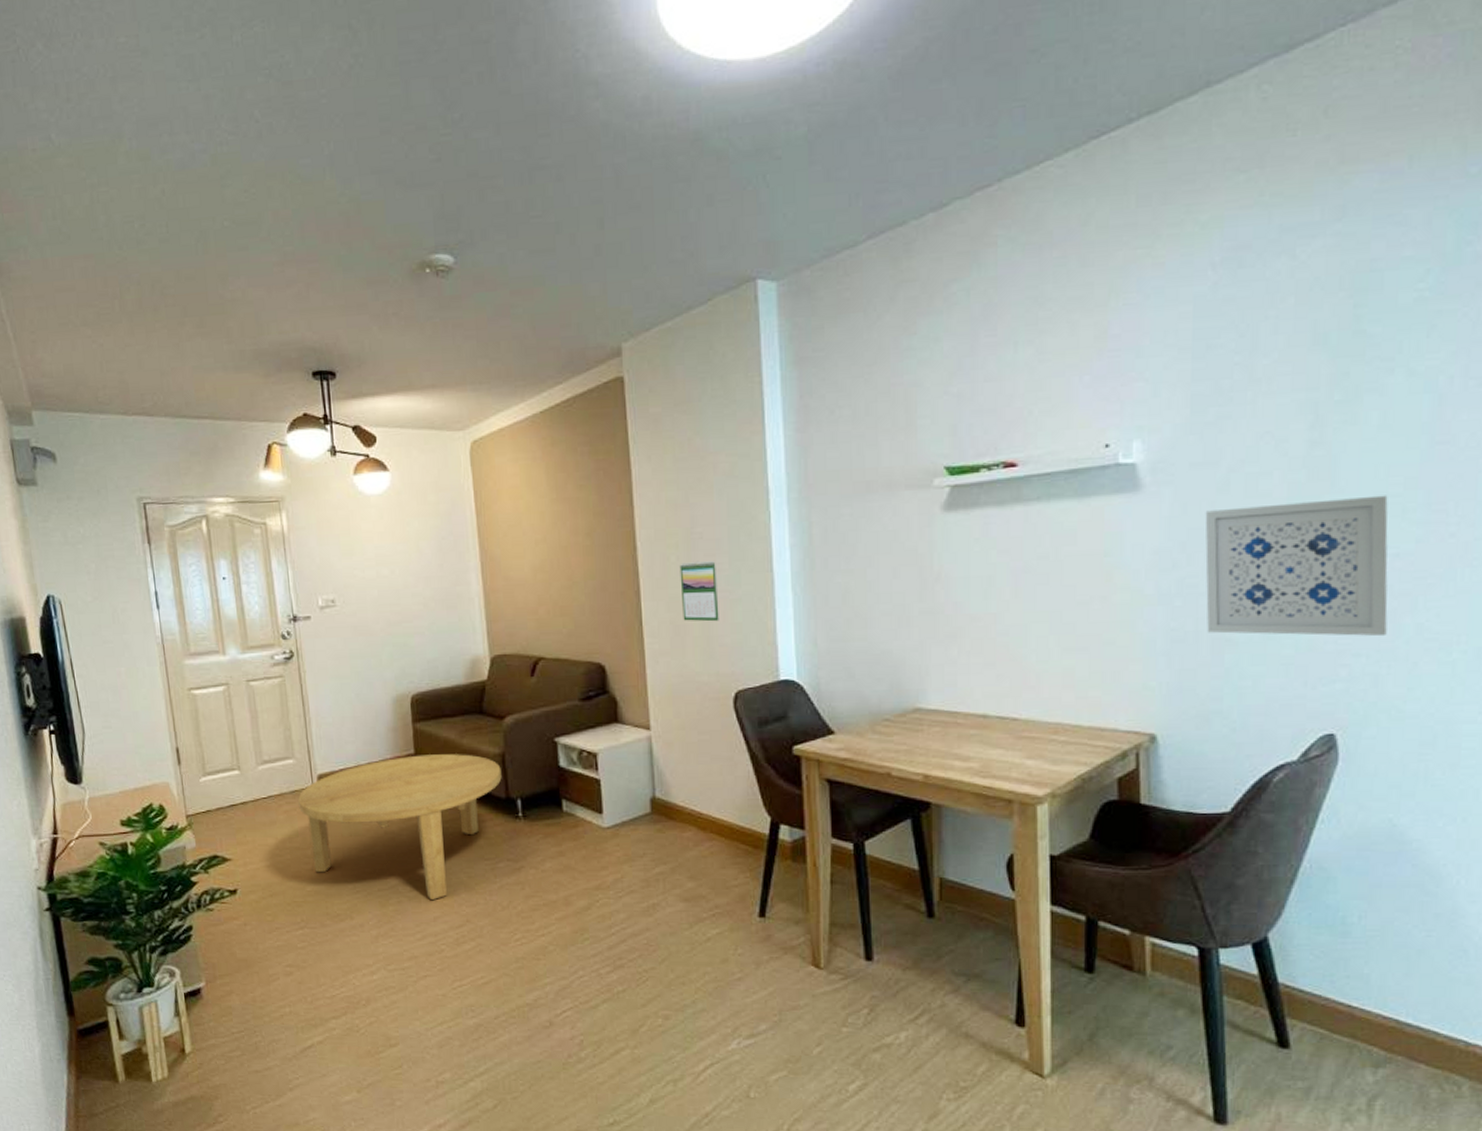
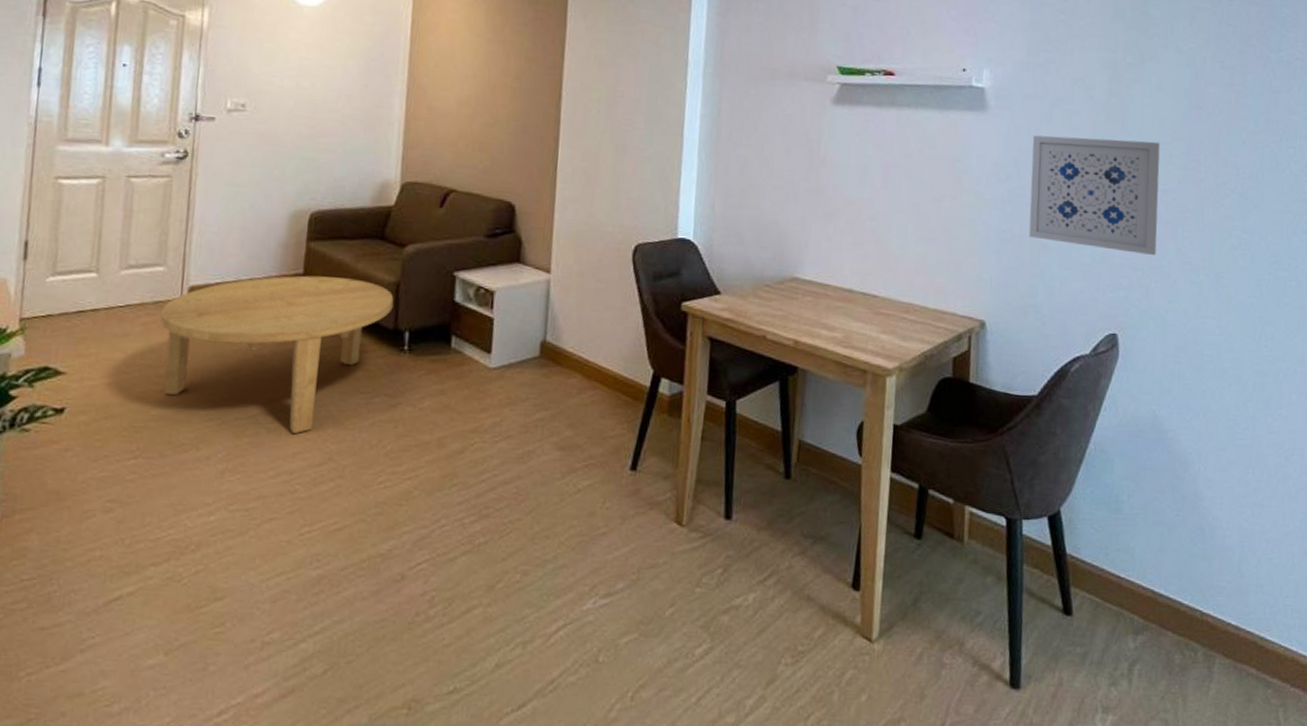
calendar: present [679,560,719,622] -> none [596,117,633,176]

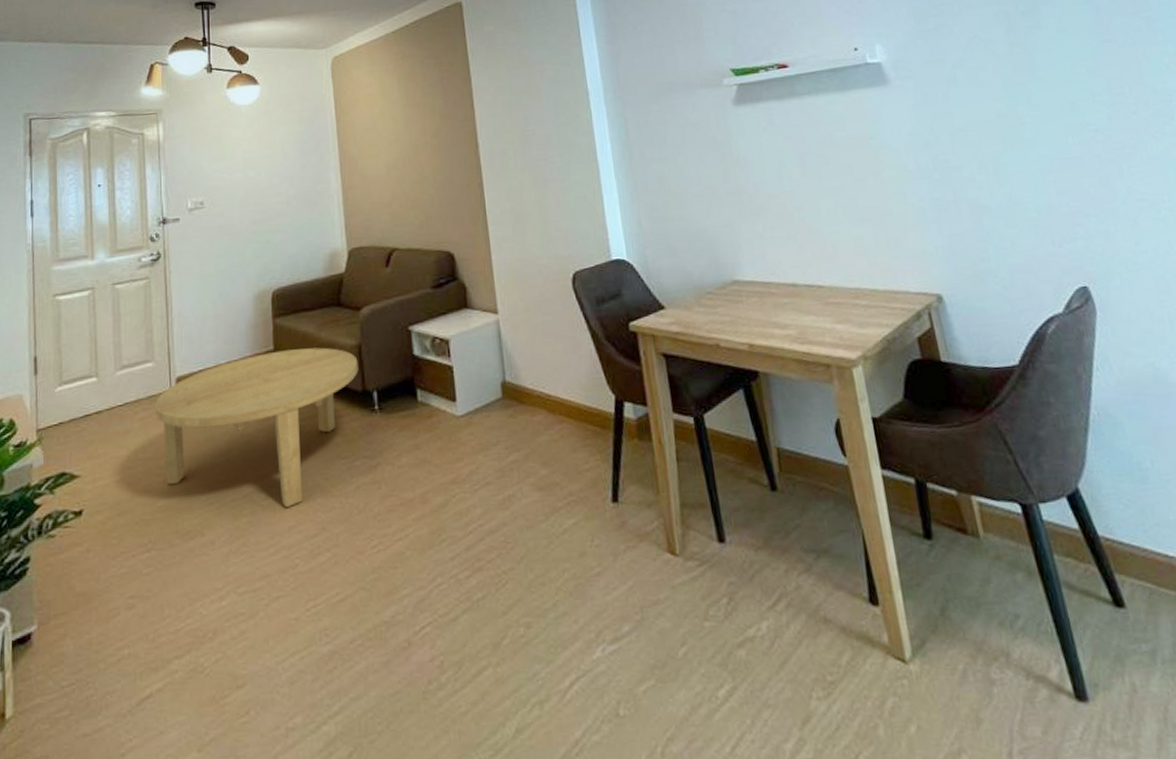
wall art: present [1028,135,1160,256] -> none [942,82,1106,202]

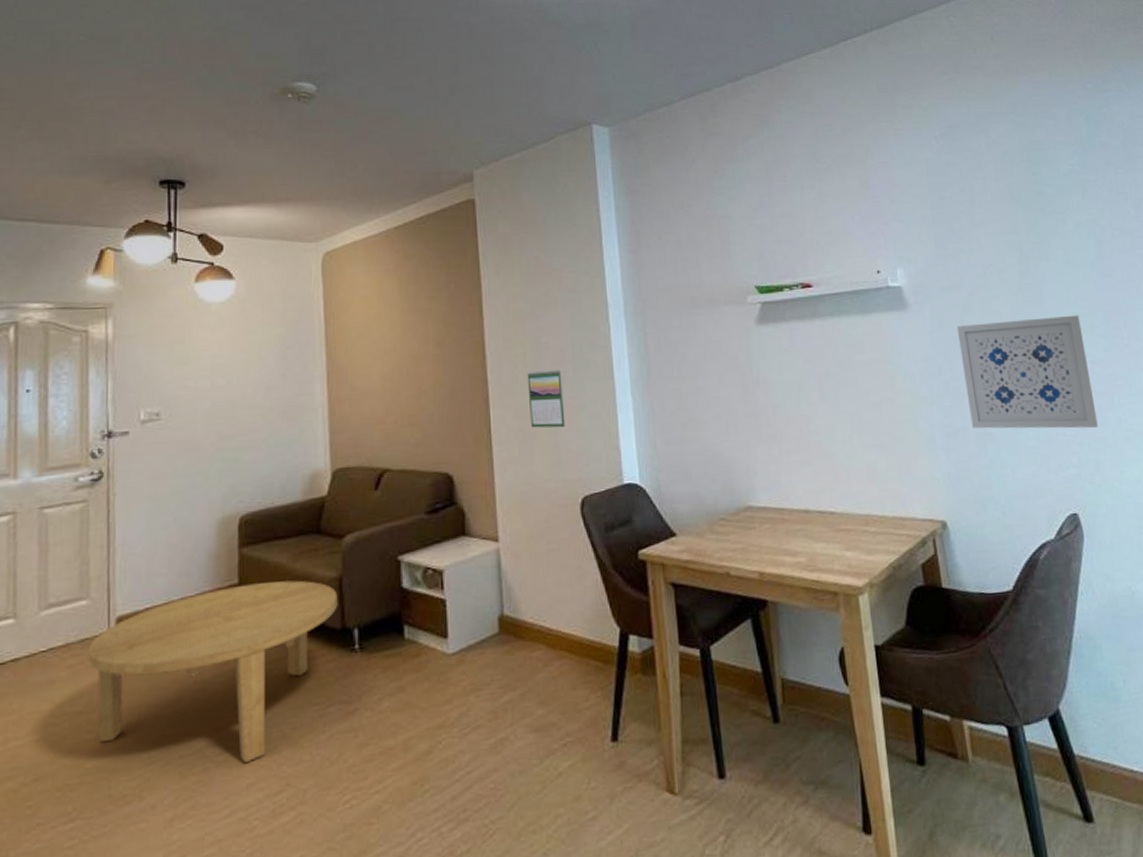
calendar: none [516,154,554,209] -> present [527,369,565,428]
wall art: none [942,82,1106,202] -> present [956,315,1098,429]

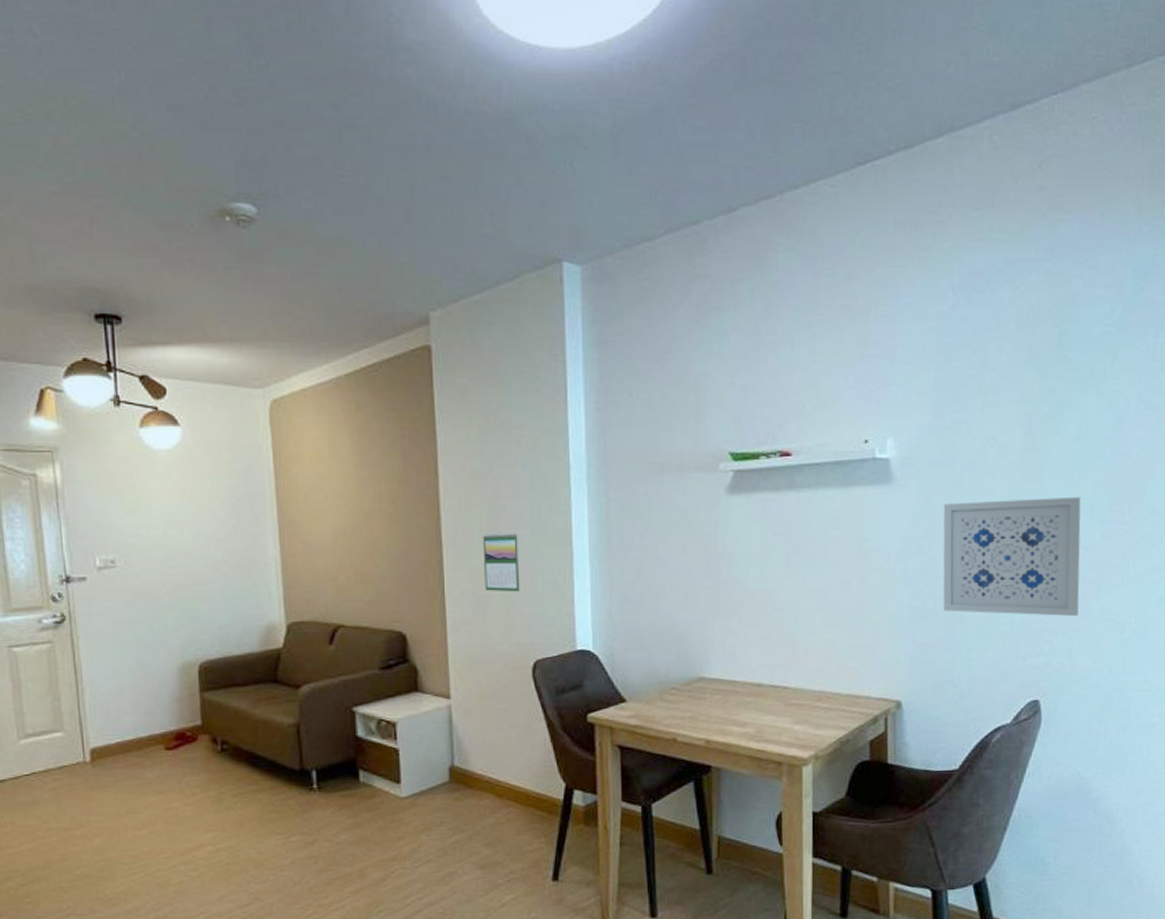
coffee table: present [88,580,338,762] -> none [67,724,296,878]

